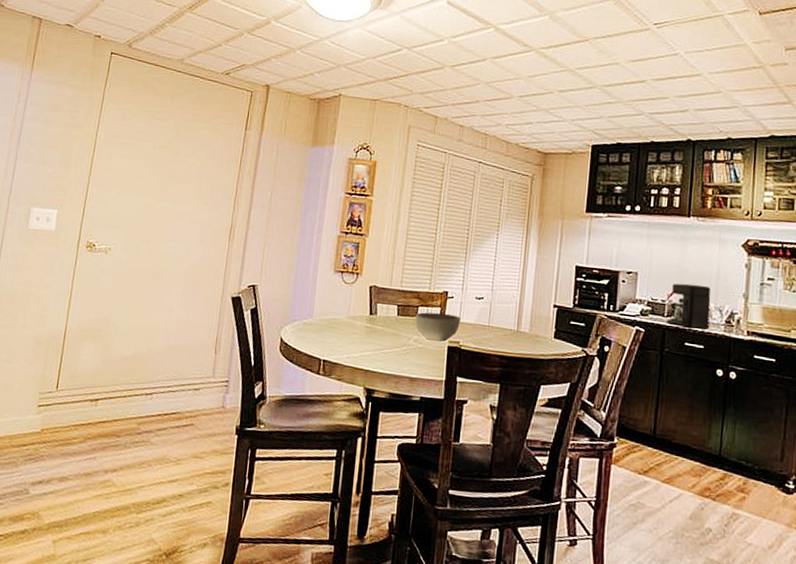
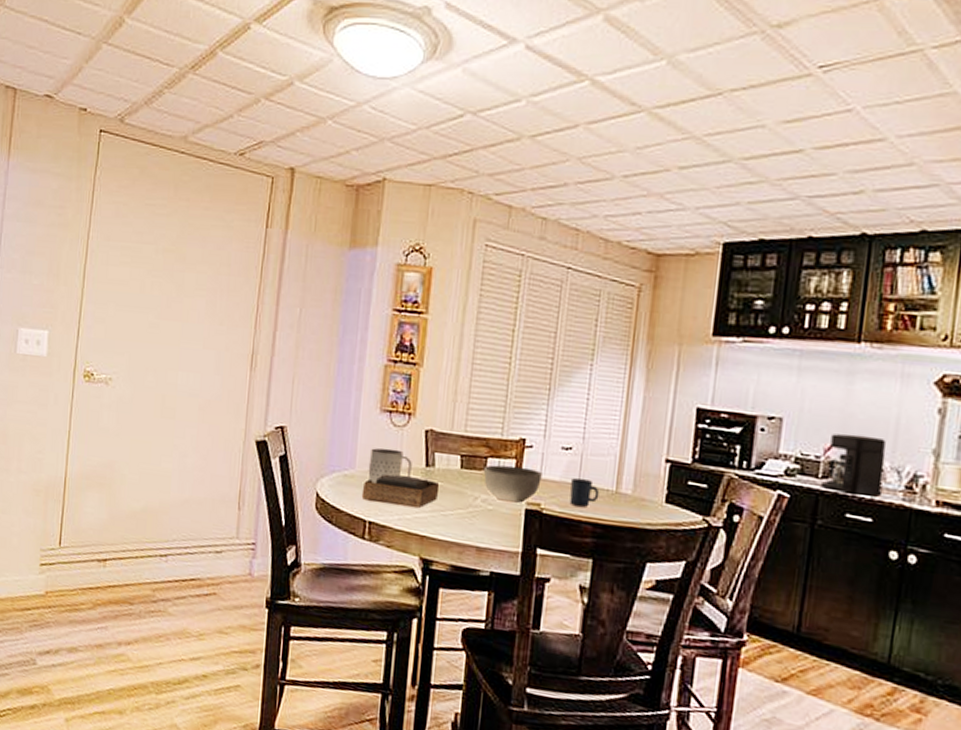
napkin holder: none [317,321,381,349] -> present [361,474,440,509]
mug: none [322,301,359,329] -> present [367,448,412,484]
mug: none [482,321,505,344] -> present [569,478,600,508]

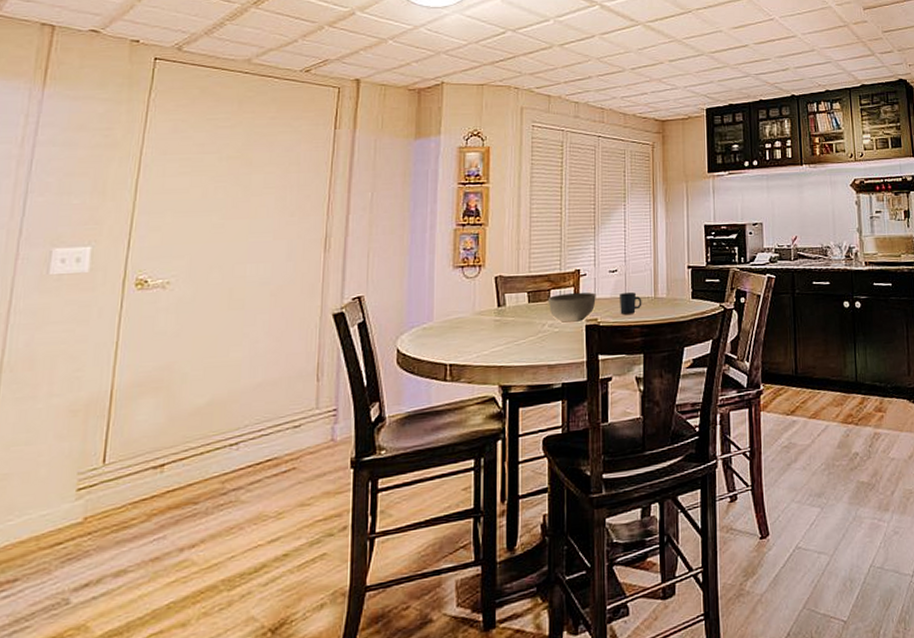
napkin holder: present [361,474,440,509] -> none [441,317,512,347]
mug: present [367,448,412,484] -> none [445,297,485,330]
coffee maker: present [820,433,886,497] -> none [793,226,833,269]

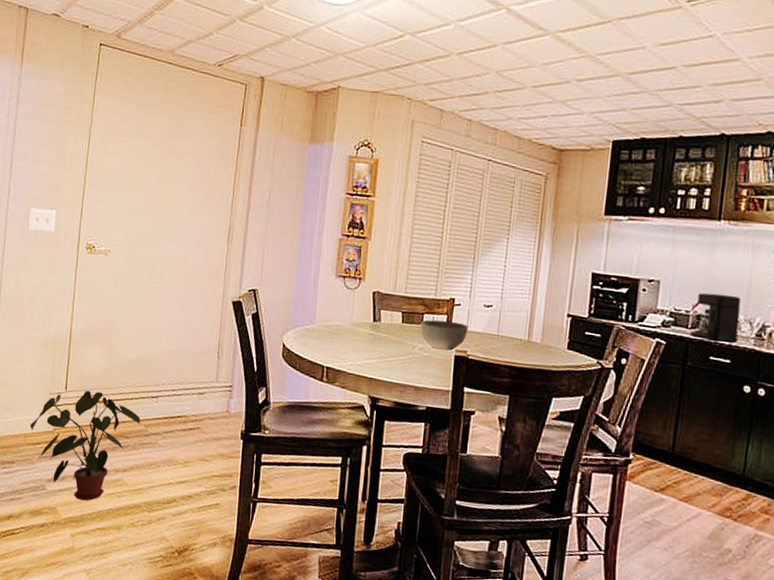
house plant: none [45,454,216,604] -> present [30,390,141,501]
mug: present [619,292,642,316] -> none [490,330,515,354]
coffee maker: none [793,226,833,269] -> present [689,293,741,343]

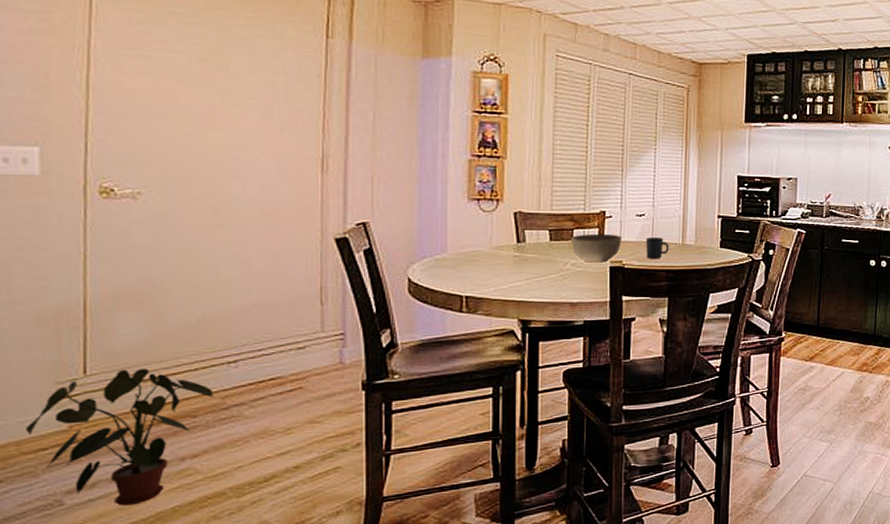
mug: none [490,330,515,354] -> present [645,238,669,260]
coffee maker: present [689,293,741,343] -> none [824,185,864,227]

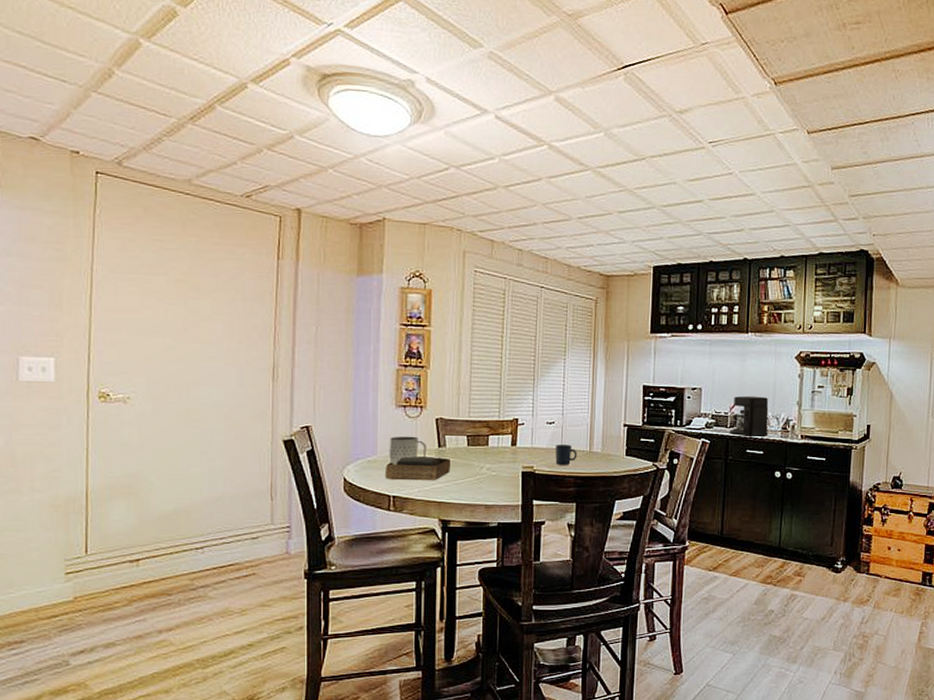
house plant: present [25,368,215,506] -> none [41,550,186,669]
napkin holder: none [456,252,532,279] -> present [384,455,451,481]
mug: none [460,231,504,263] -> present [389,436,426,465]
bowl: present [570,233,622,264] -> none [486,440,533,469]
coffee maker: none [824,185,864,227] -> present [729,395,769,438]

